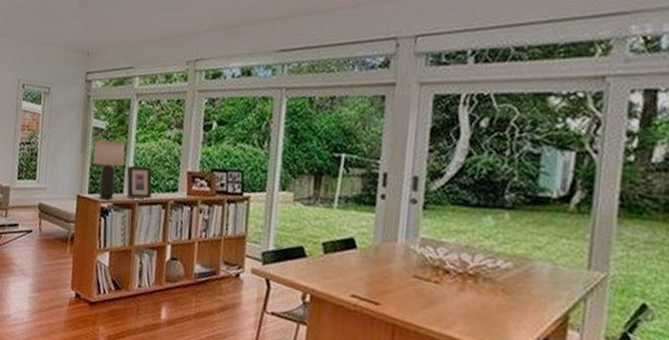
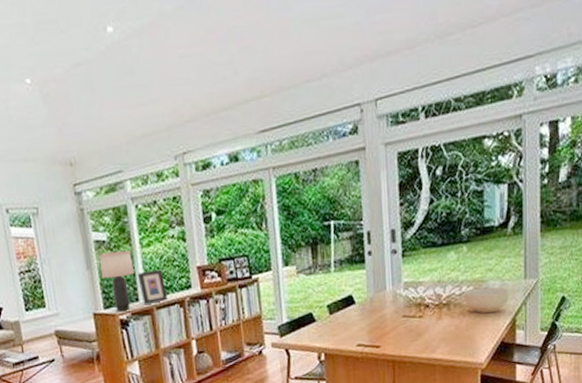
bowl: none [498,264,563,301] -> present [464,287,509,314]

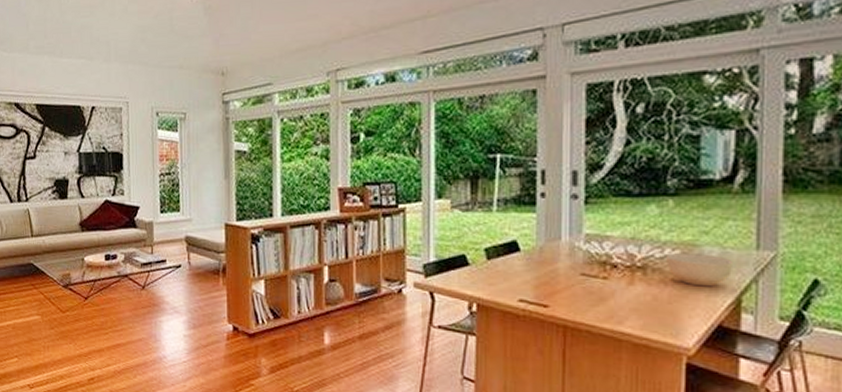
table lamp: present [99,250,134,312] -> none [238,163,271,226]
picture frame: present [137,269,168,305] -> none [274,186,303,222]

